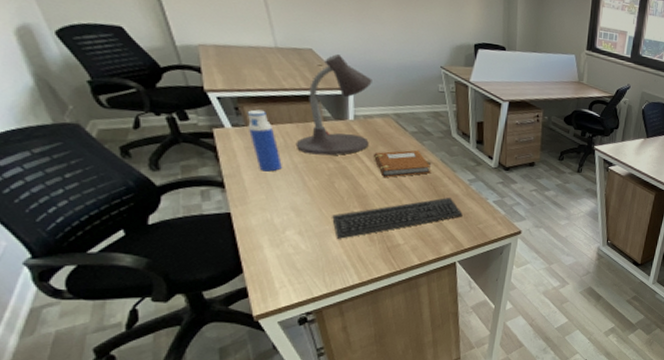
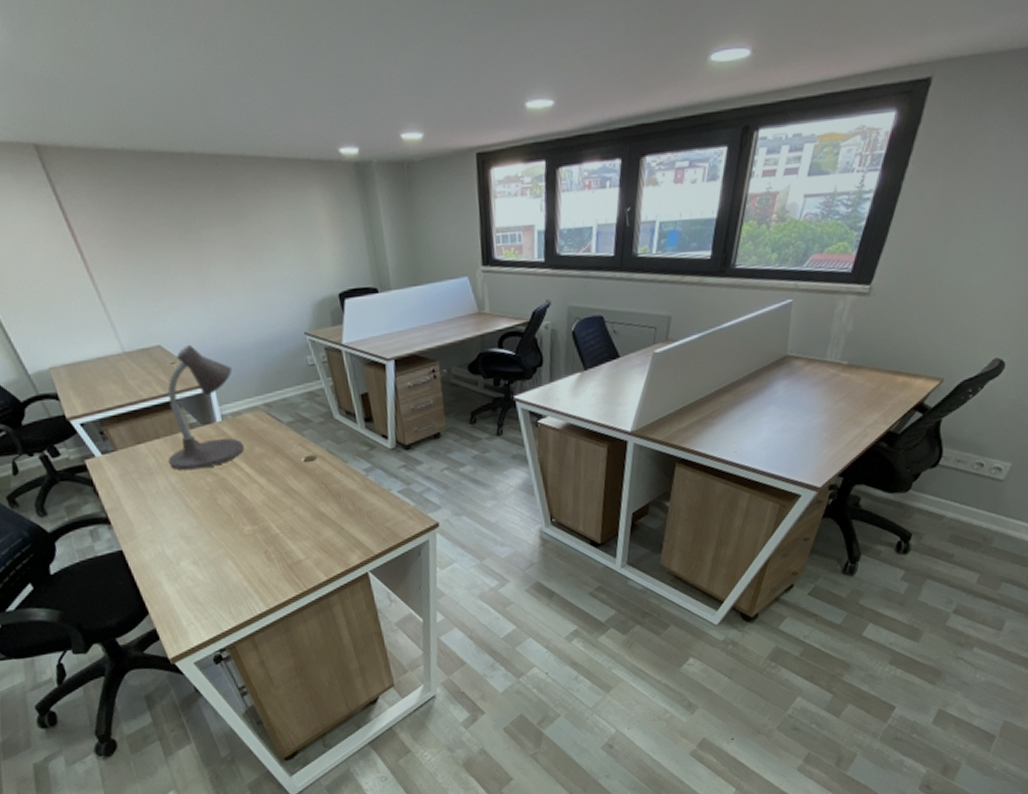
water bottle: present [247,109,282,172] -> none [112,429,160,499]
keyboard: present [332,197,463,239] -> none [223,494,365,563]
notebook: present [372,150,431,178] -> none [250,443,319,483]

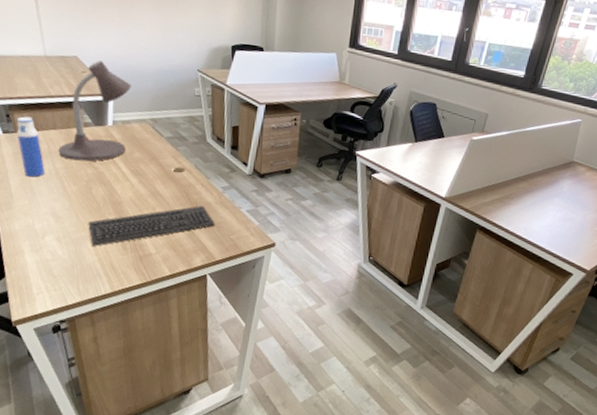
water bottle: none [112,429,160,499] -> present [16,116,45,177]
keyboard: none [223,494,365,563] -> present [88,205,215,246]

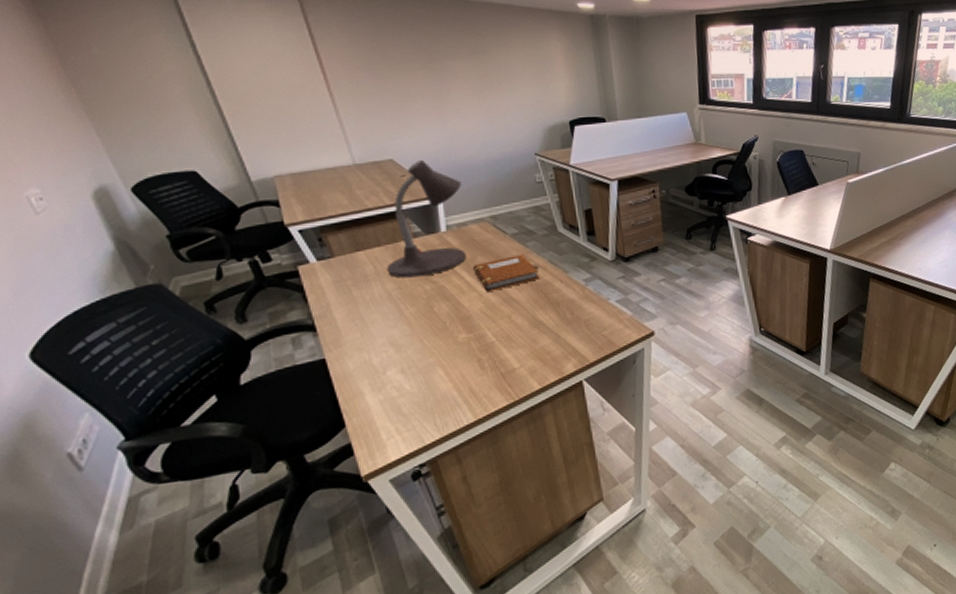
water bottle: present [16,116,45,177] -> none [331,236,375,306]
keyboard: present [88,205,215,246] -> none [435,303,583,372]
notebook: none [129,155,185,184] -> present [472,253,540,292]

